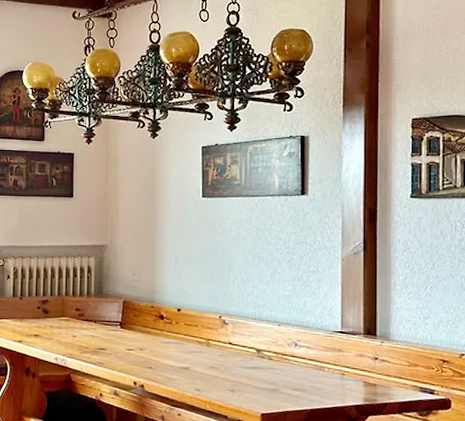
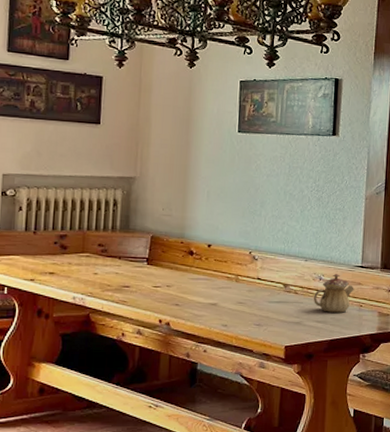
teapot: none [290,338,334,381] -> present [314,273,354,313]

